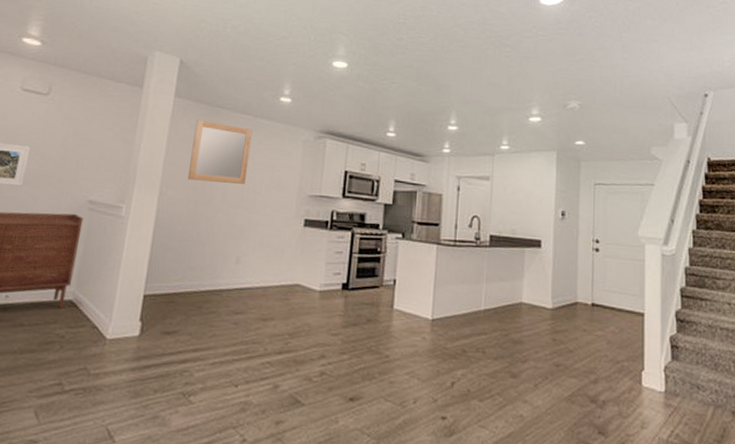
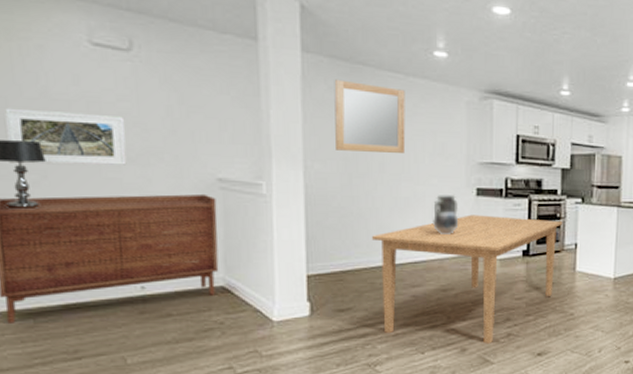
dining table: none [203,244,383,382] -> present [371,214,563,344]
ceramic jug: none [261,224,286,263] -> present [433,195,459,234]

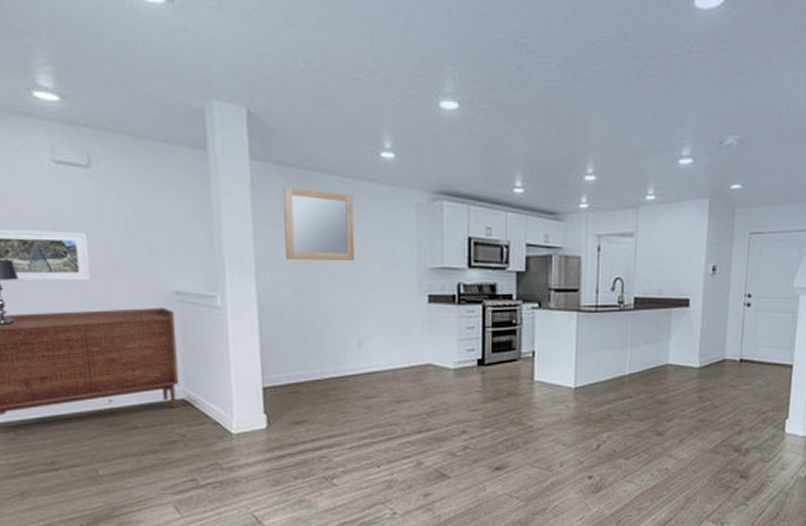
dining table: present [371,214,563,344] -> none [324,323,519,457]
ceramic jug: present [433,195,459,234] -> none [385,303,411,344]

